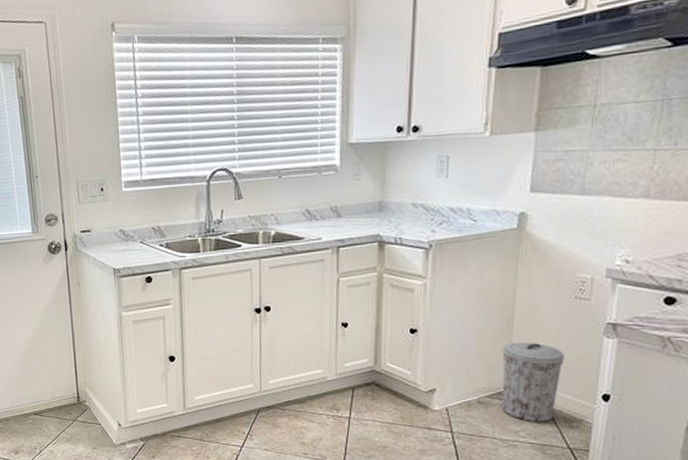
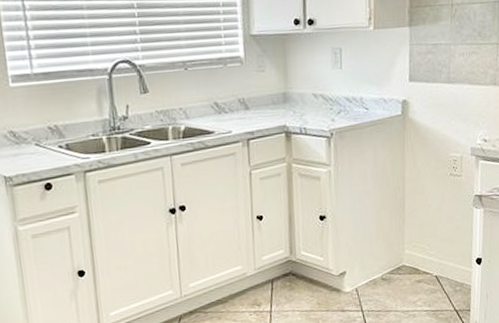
trash can: present [502,342,564,422] -> none [398,218,446,292]

